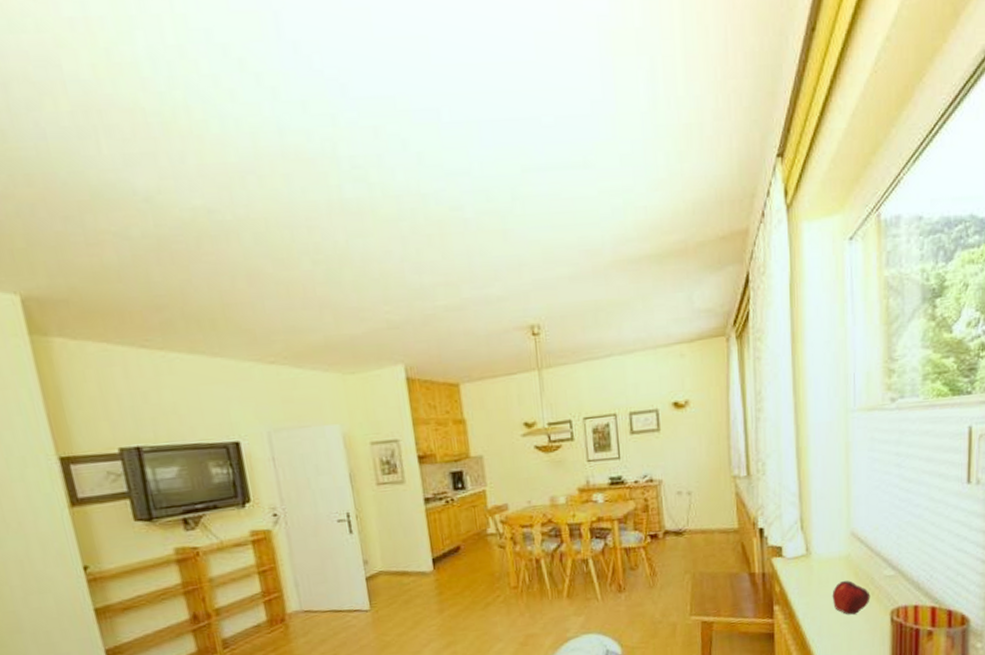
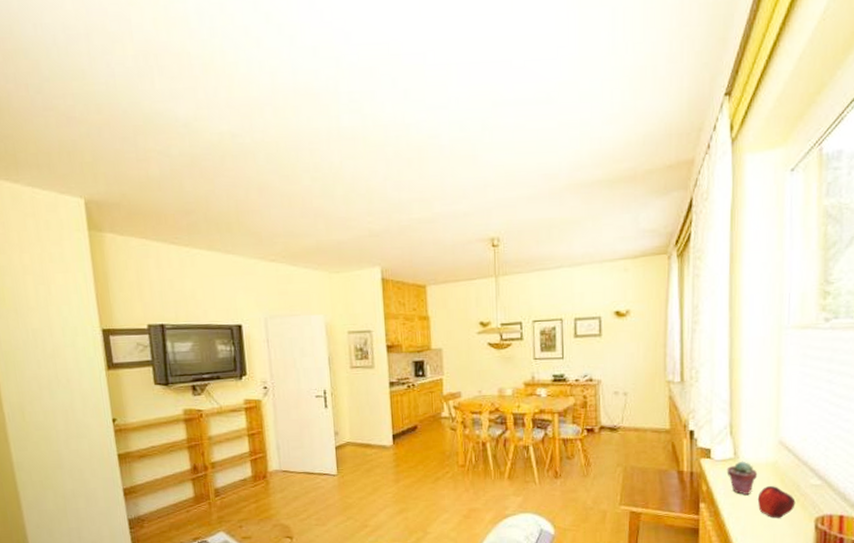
potted succulent: none [799,556,831,593] -> present [726,461,758,495]

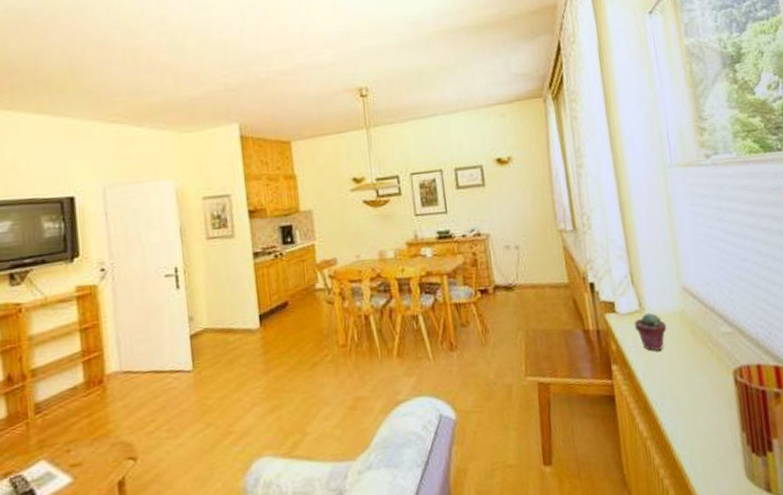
apple: present [757,486,796,518] -> none [670,338,711,375]

